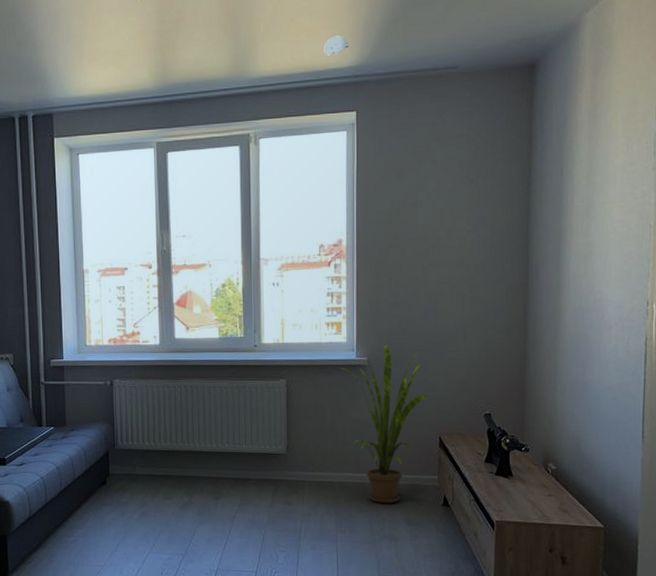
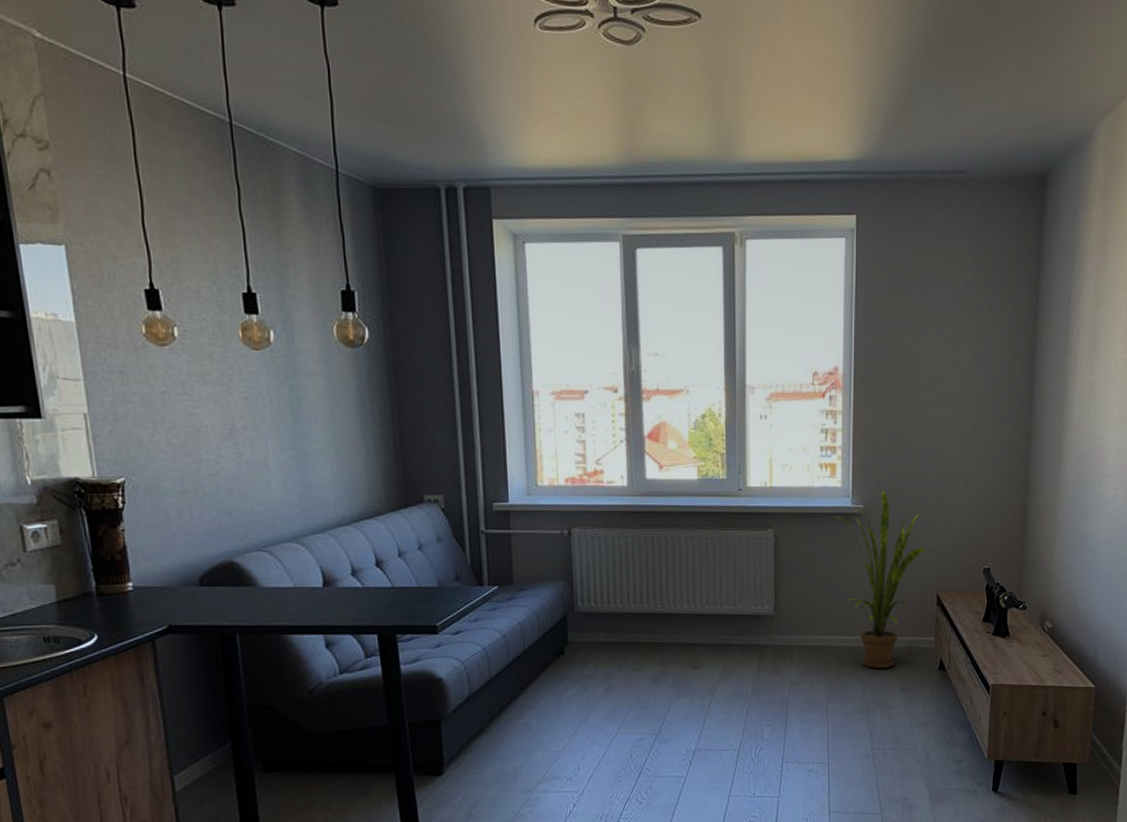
smoke detector: present [324,35,349,58] -> none [821,120,850,147]

